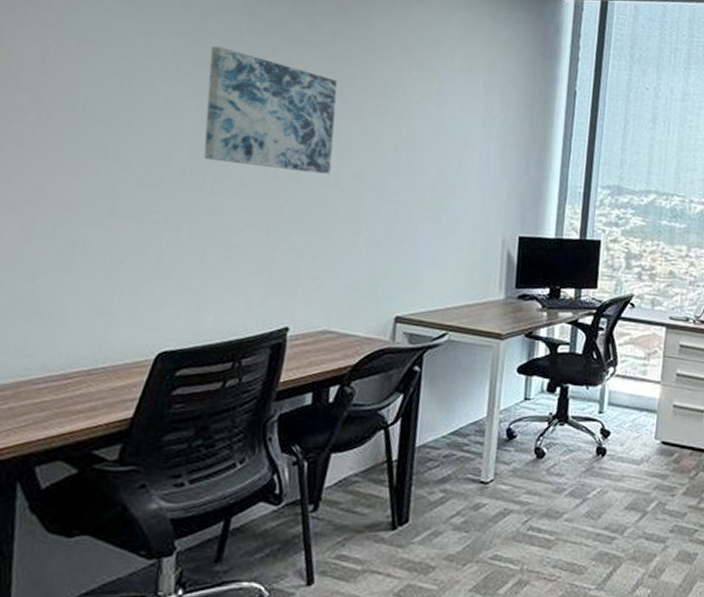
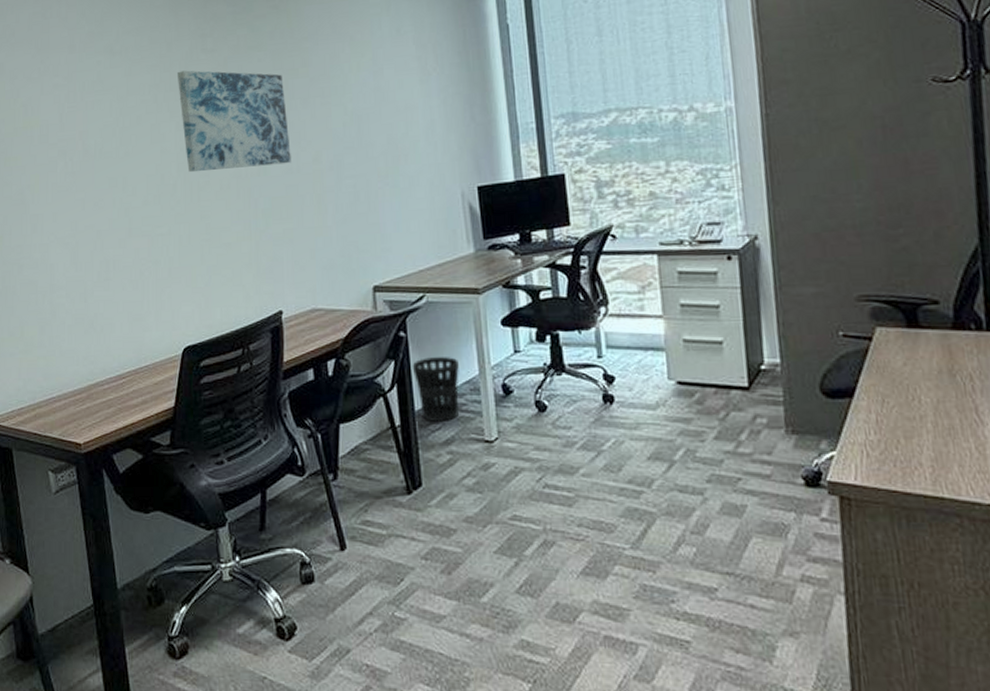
wastebasket: none [420,395,469,460] -> present [412,357,459,421]

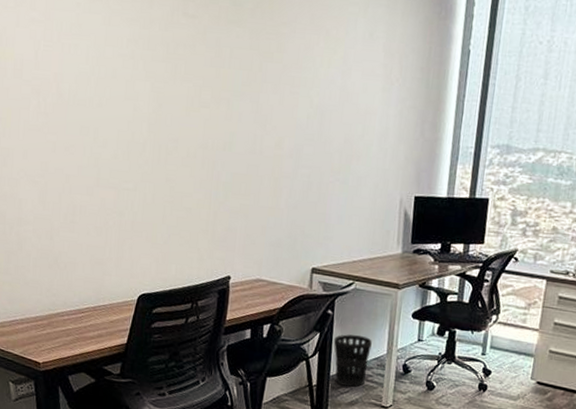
wall art: present [176,70,291,173] -> none [156,31,258,144]

